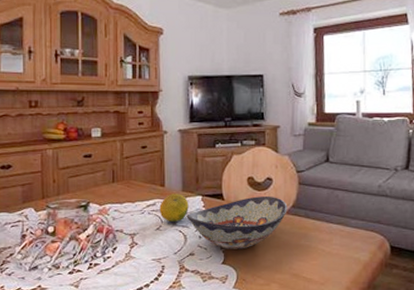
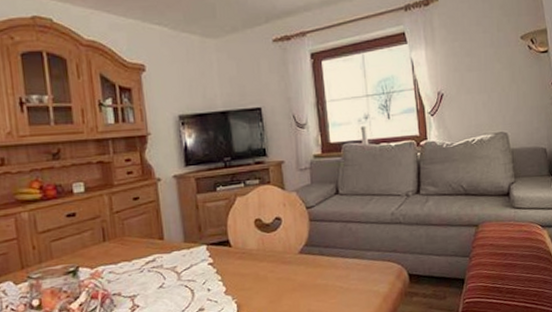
fruit: present [159,193,189,223] -> none [160,245,194,278]
decorative bowl: present [186,196,288,249] -> none [191,237,300,299]

